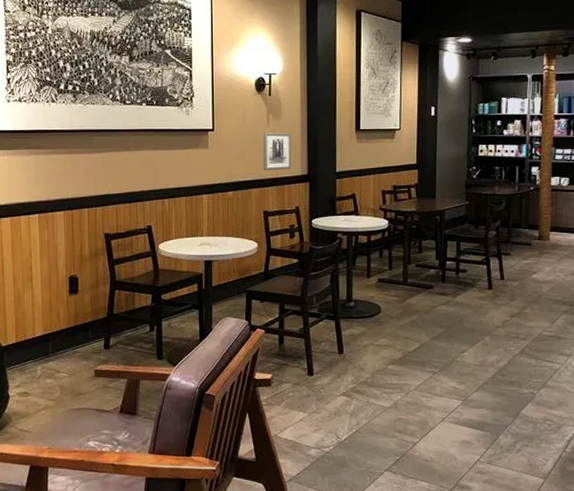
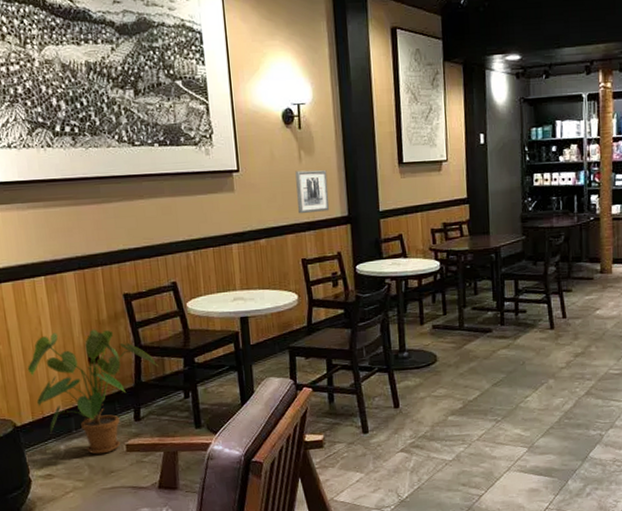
house plant: none [16,263,129,377] -> present [27,329,158,455]

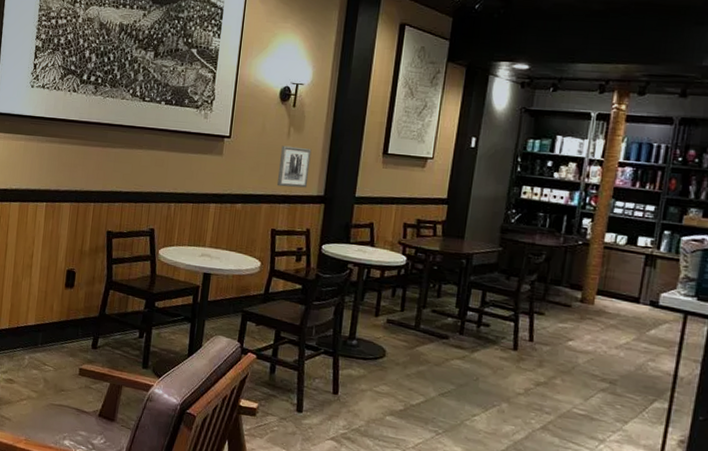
house plant: present [27,329,158,455] -> none [14,254,122,373]

